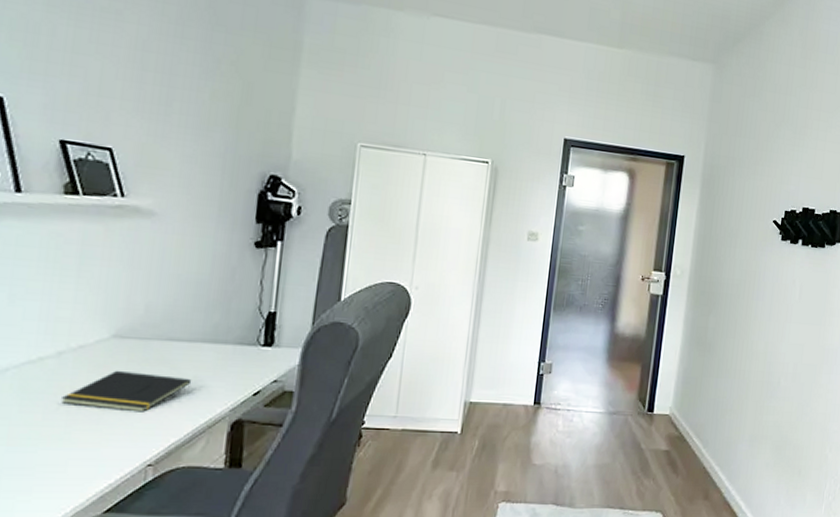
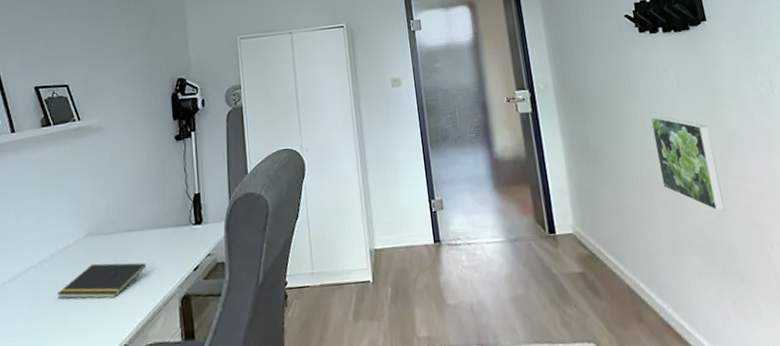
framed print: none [760,320,814,414] -> present [650,115,725,212]

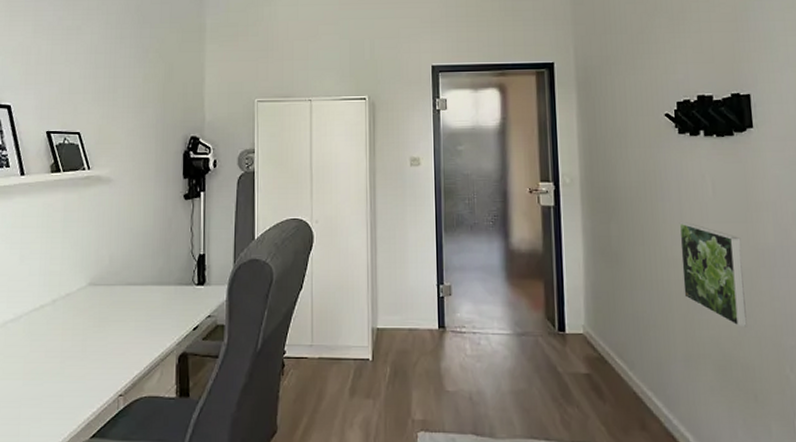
notepad: present [58,262,147,299] -> none [57,313,147,349]

